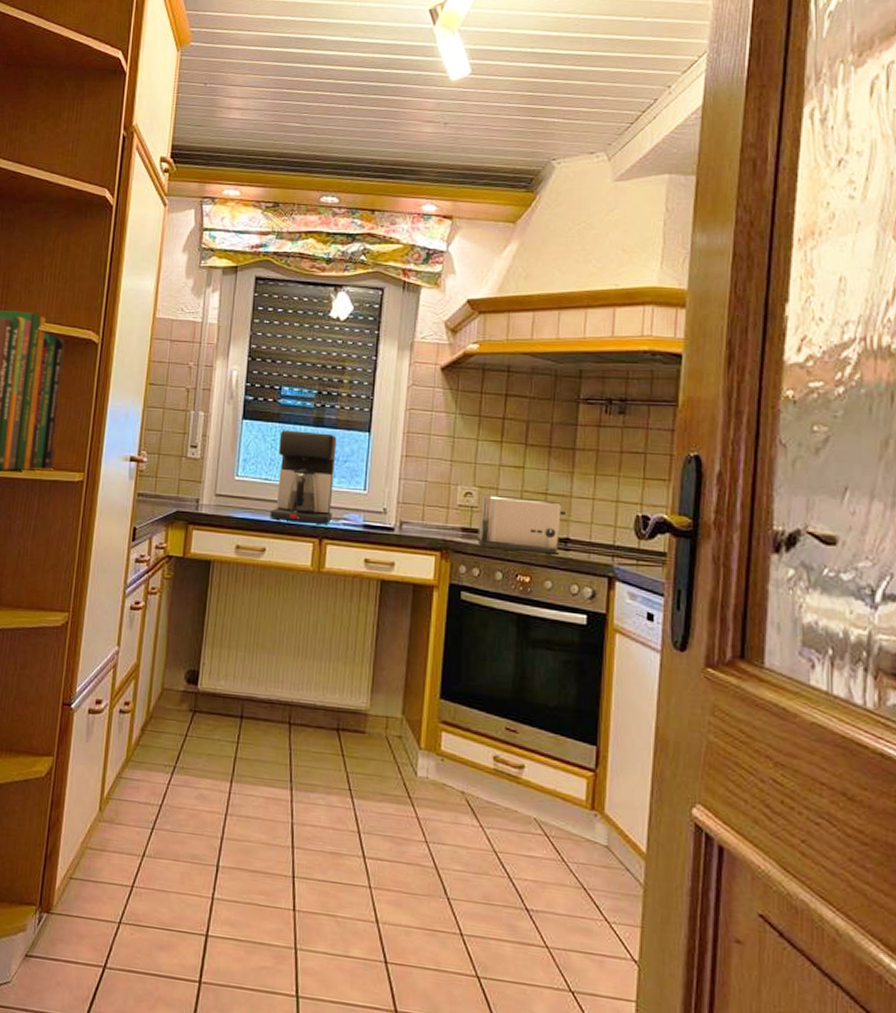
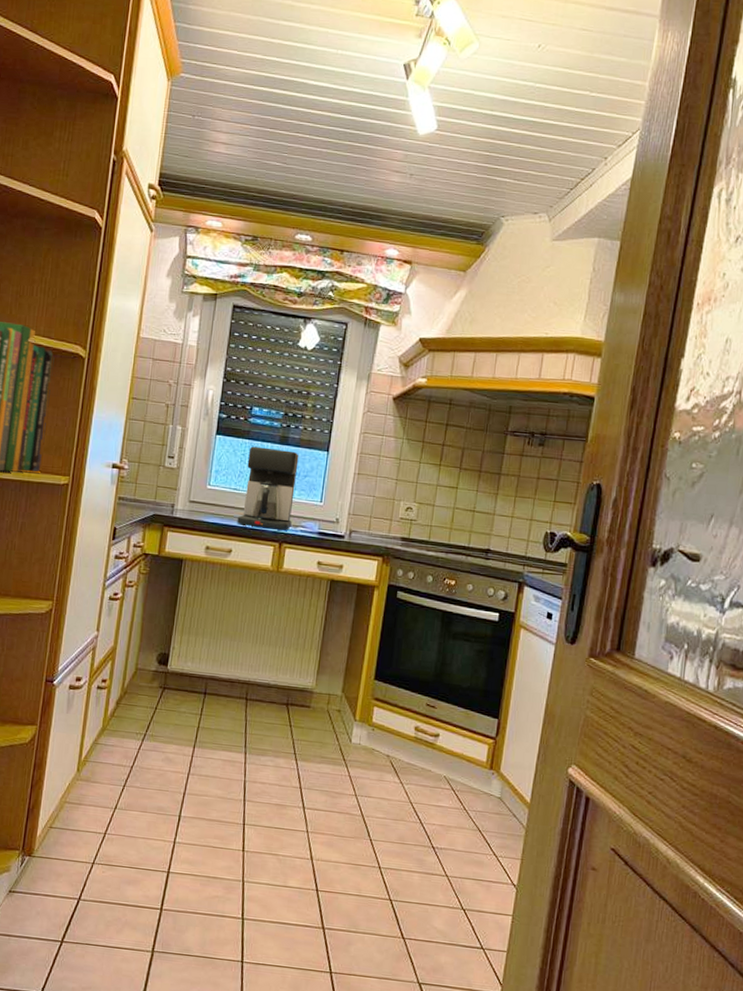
toaster: present [477,494,566,556] -> none [414,509,489,563]

